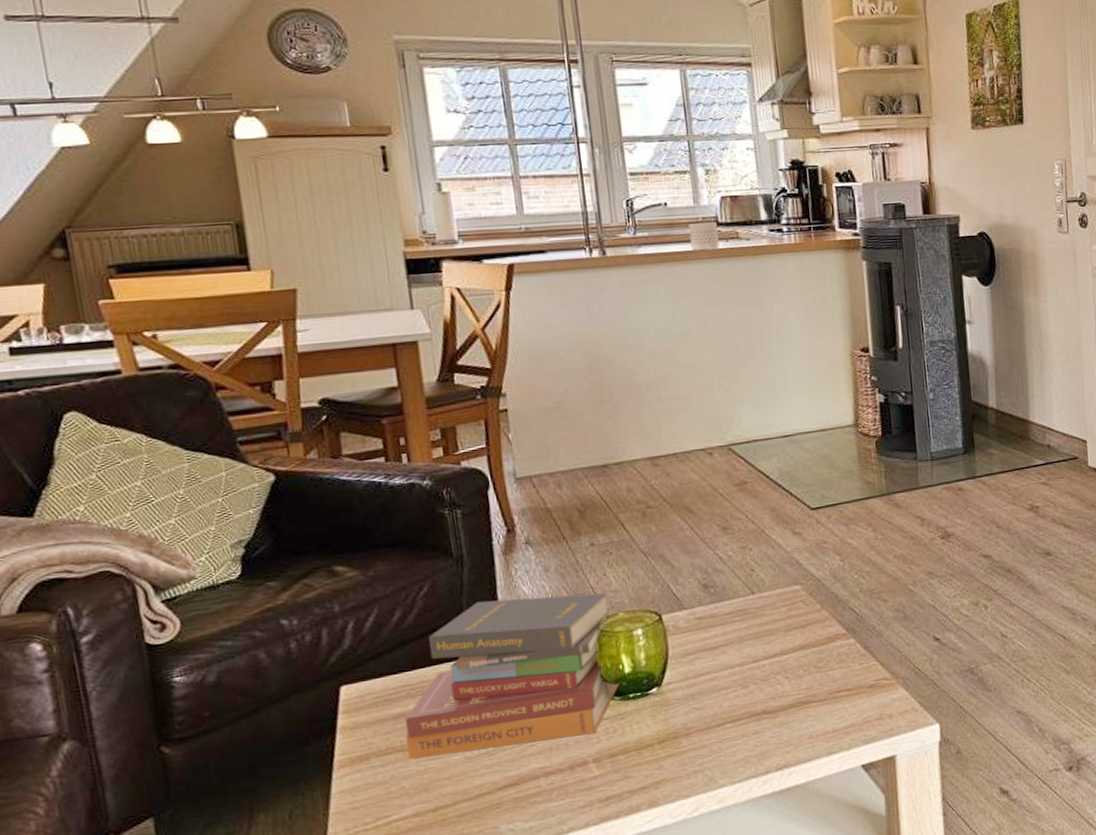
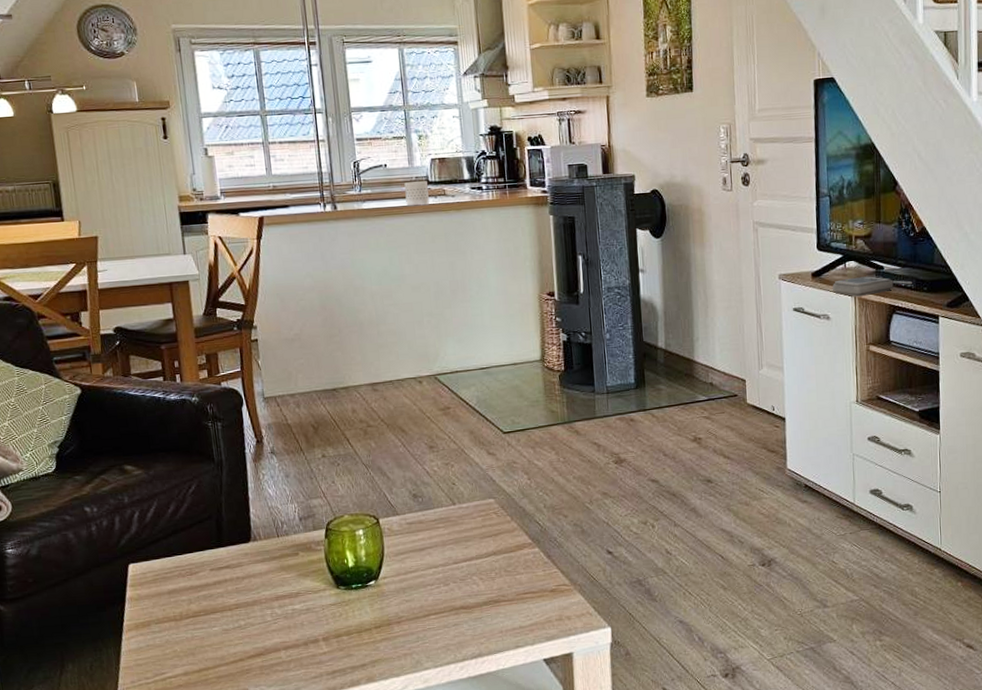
books: present [405,593,621,760] -> none [177,497,346,628]

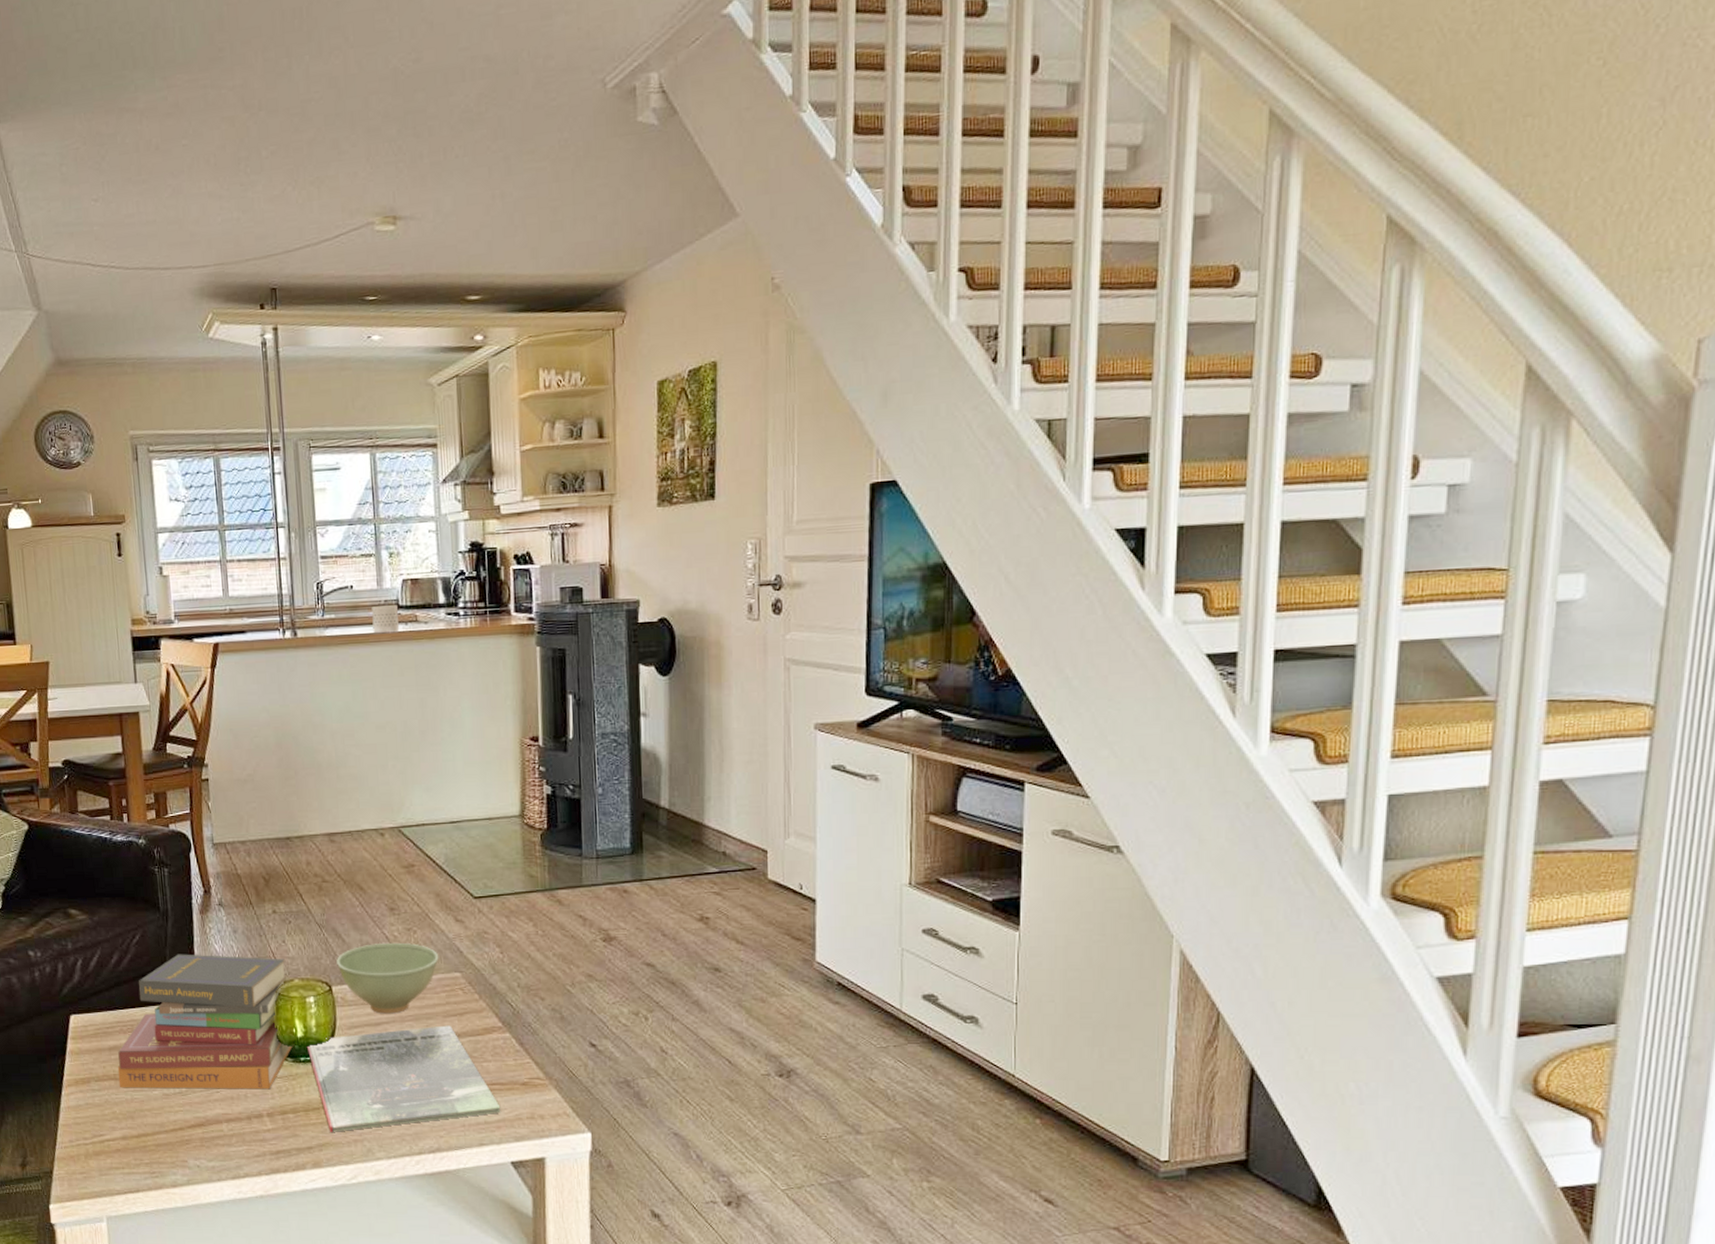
books: none [177,497,346,628] -> present [117,954,294,1090]
magazine: none [357,545,533,649] -> present [306,1025,501,1132]
bowl: none [382,476,475,540] -> present [335,942,439,1014]
game console: present [832,276,912,297] -> none [883,729,990,755]

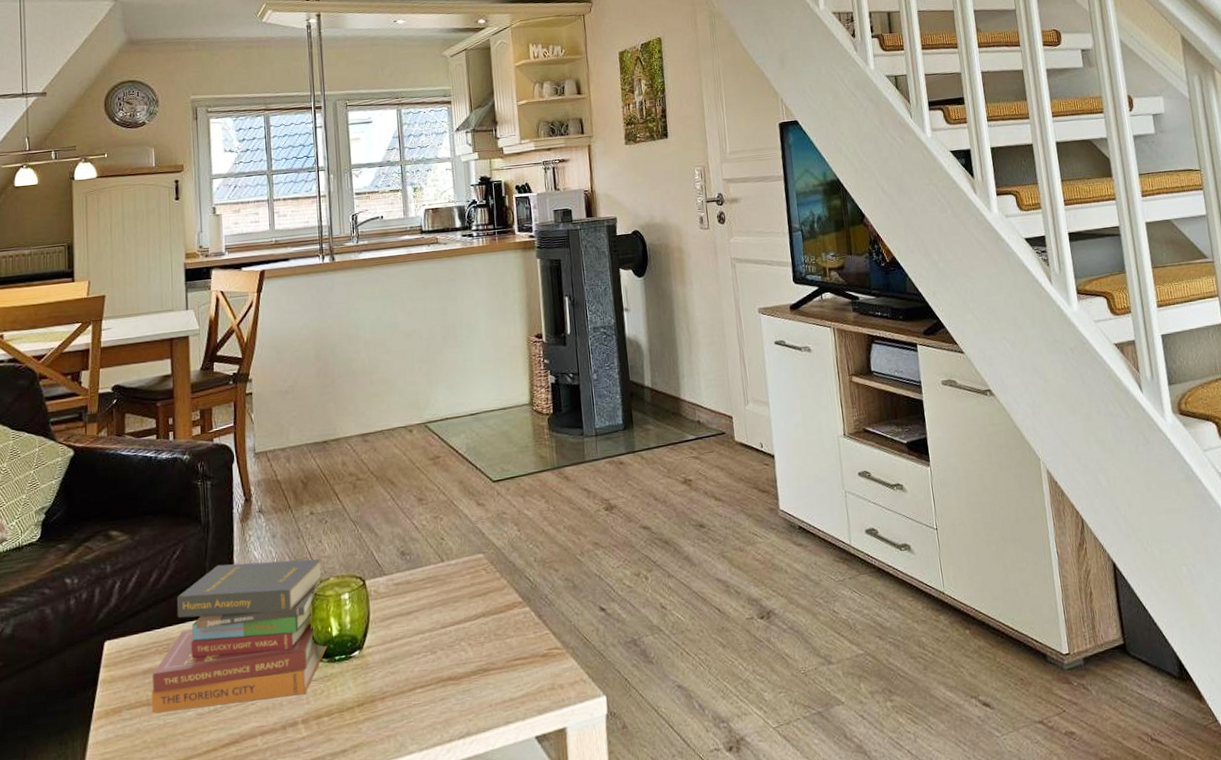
magazine: present [306,1025,501,1132] -> none [341,606,524,731]
bowl: present [335,942,439,1014] -> none [369,530,464,603]
mug: present [372,605,399,634] -> none [399,230,423,255]

